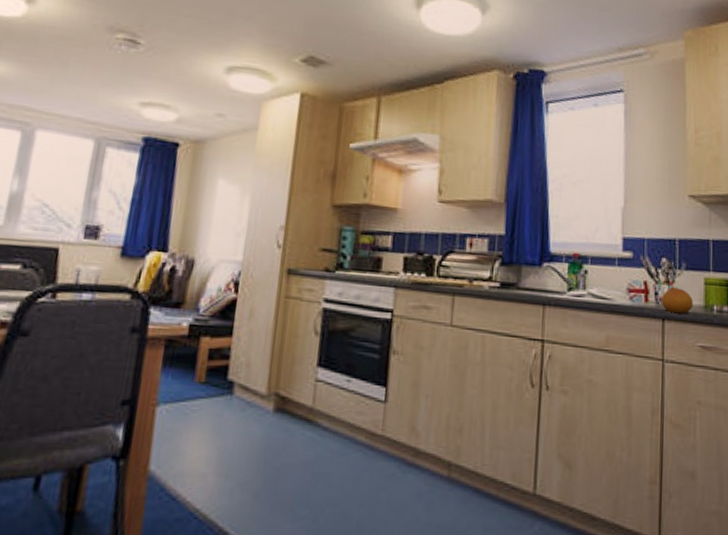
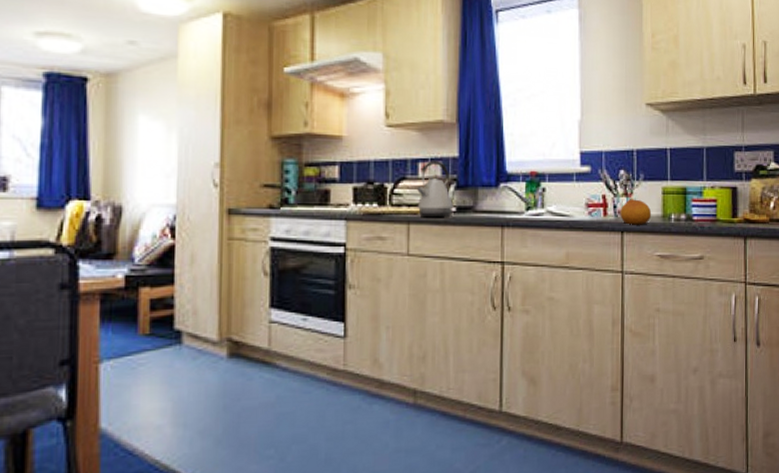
kettle: none [462,236,498,293] -> present [416,160,454,218]

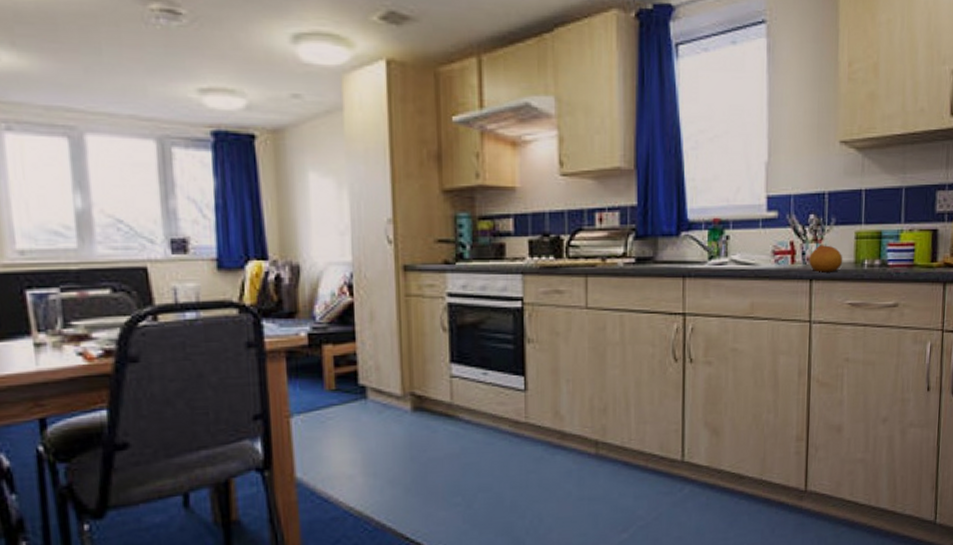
kettle: present [416,160,454,218] -> none [593,210,633,270]

